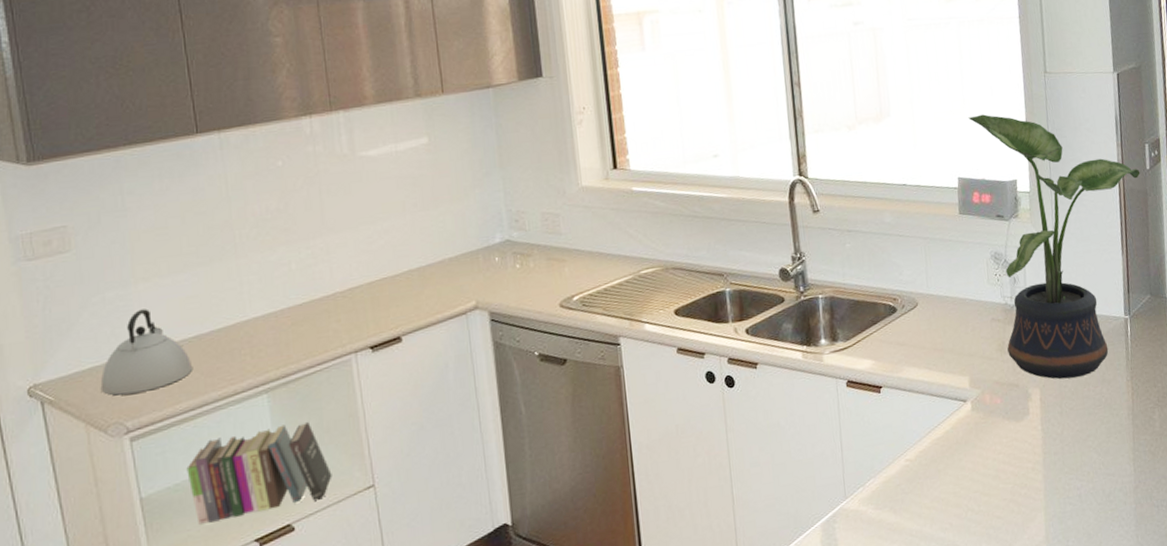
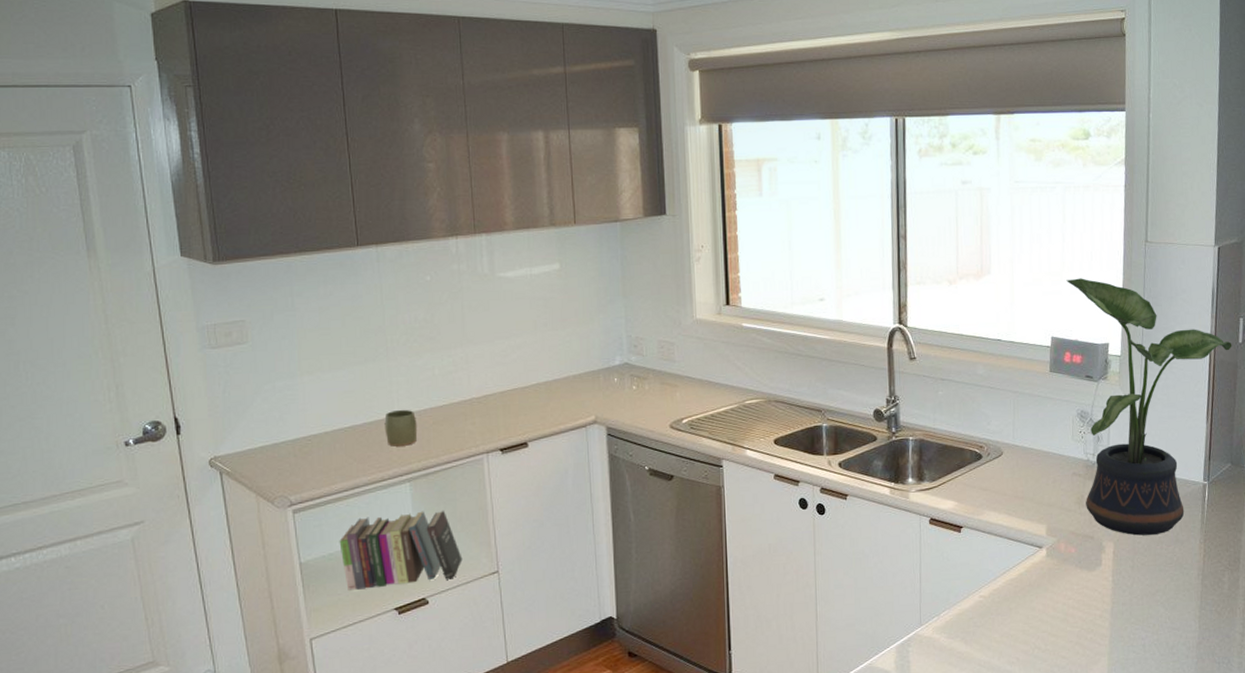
kettle: present [100,308,193,396] -> none [269,399,348,472]
mug: none [235,311,274,355] -> present [384,409,418,447]

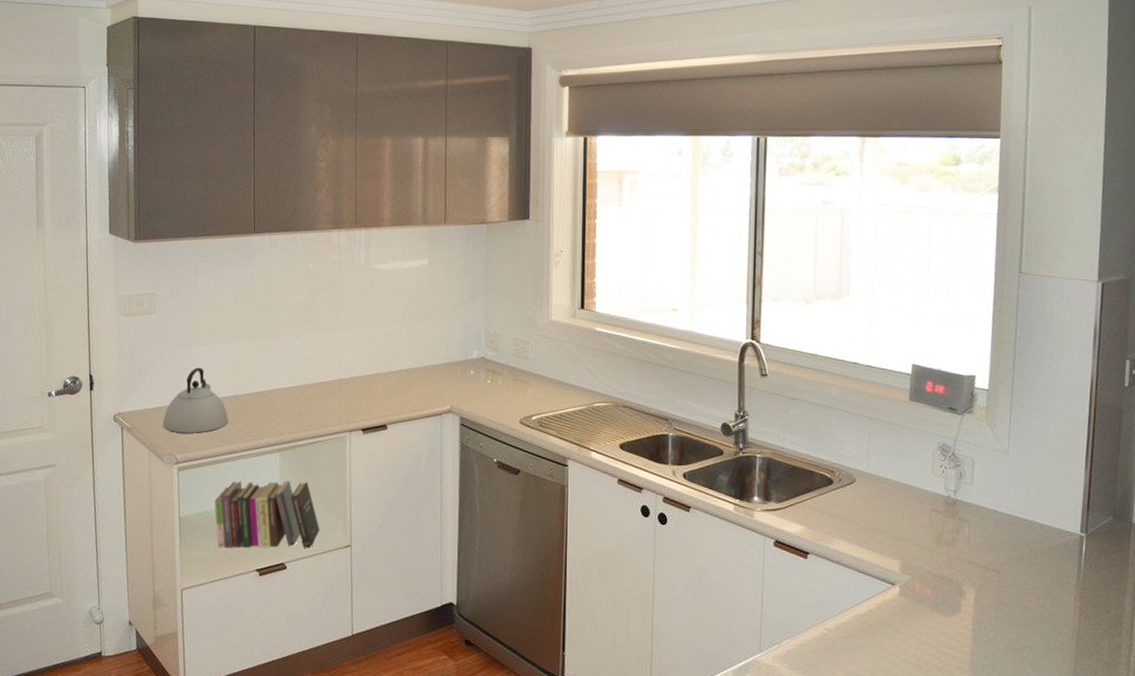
kettle: none [269,399,348,472] -> present [162,367,229,433]
mug: present [384,409,418,447] -> none [262,384,291,418]
potted plant: present [1066,278,1232,536] -> none [930,306,1117,585]

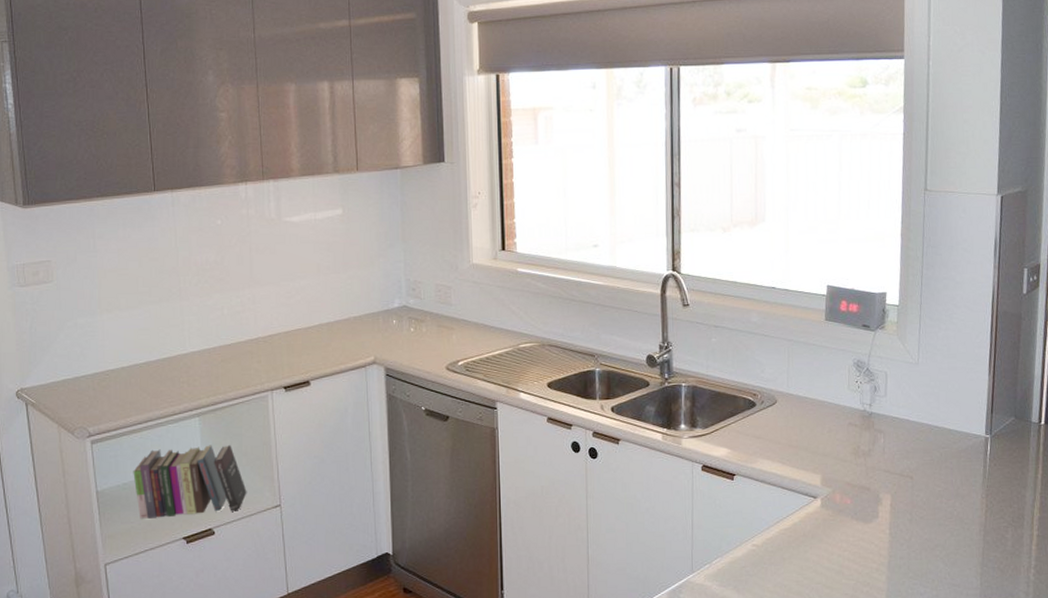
kettle: present [162,367,229,433] -> none [70,335,142,405]

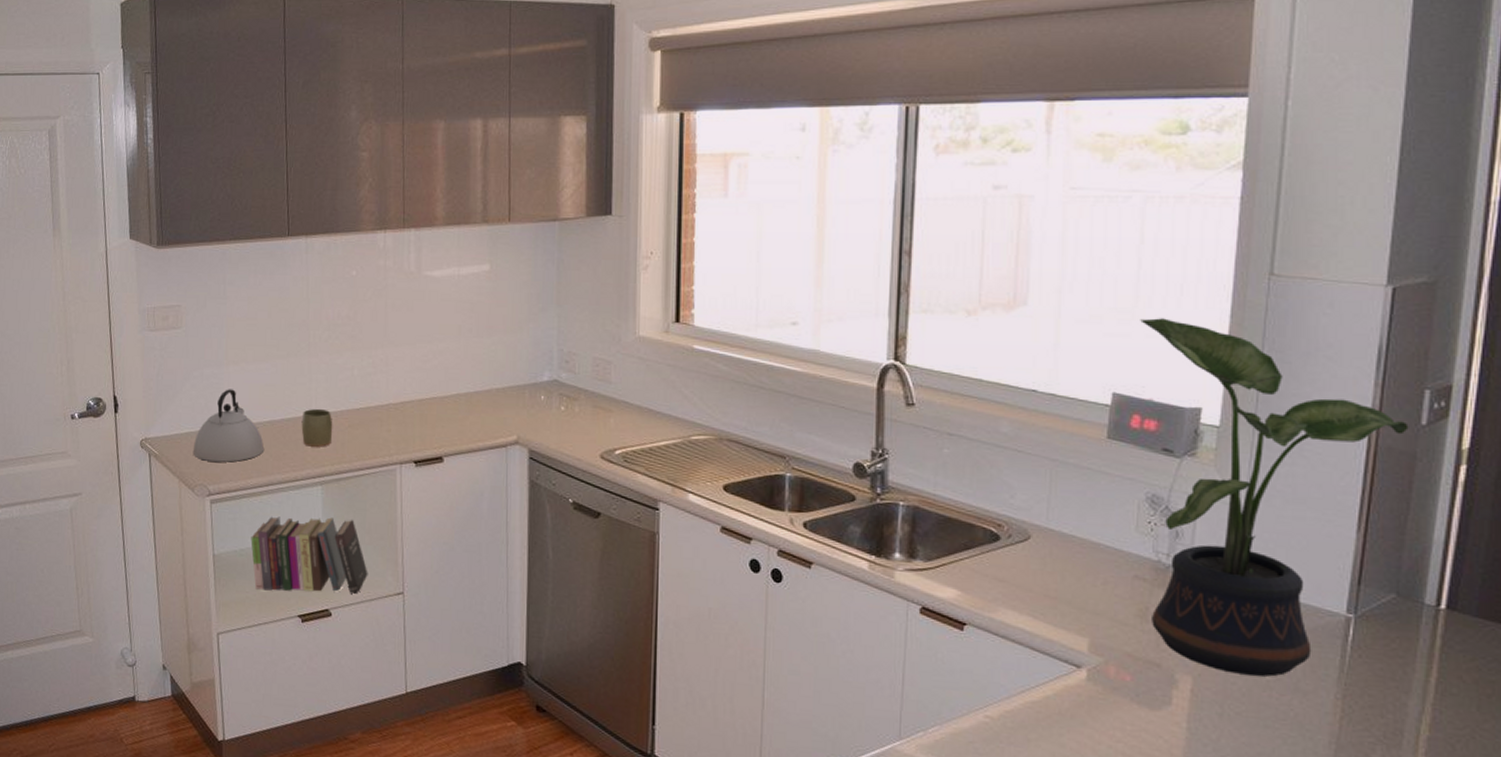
kettle: none [70,335,142,405] -> present [192,389,265,462]
mug: none [176,347,207,382] -> present [301,408,333,447]
potted plant: none [843,226,1016,488] -> present [1140,318,1409,677]

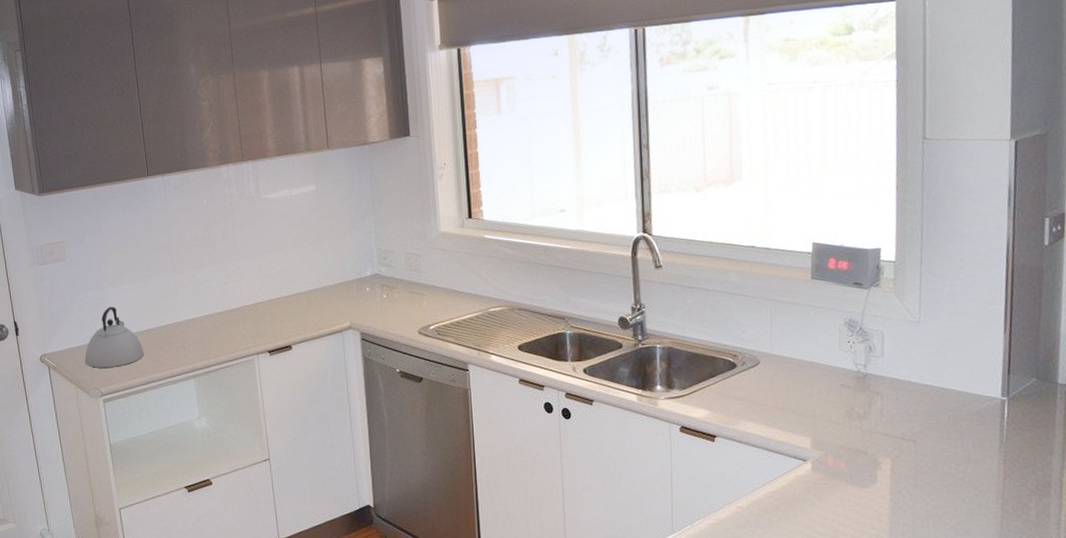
books: present [251,516,368,594] -> none [140,403,239,469]
mug: present [301,408,333,447] -> none [172,315,200,348]
potted plant: present [1140,318,1409,677] -> none [829,180,1036,453]

